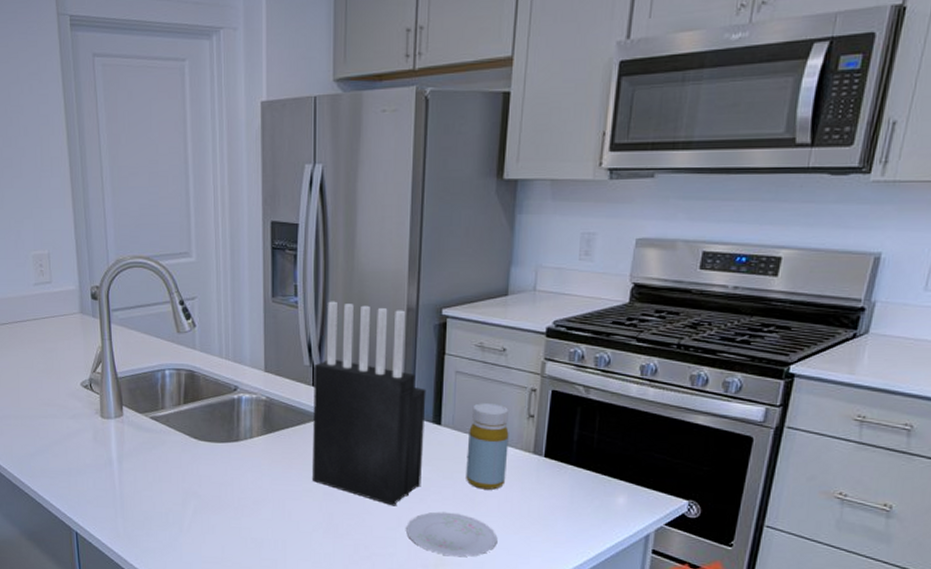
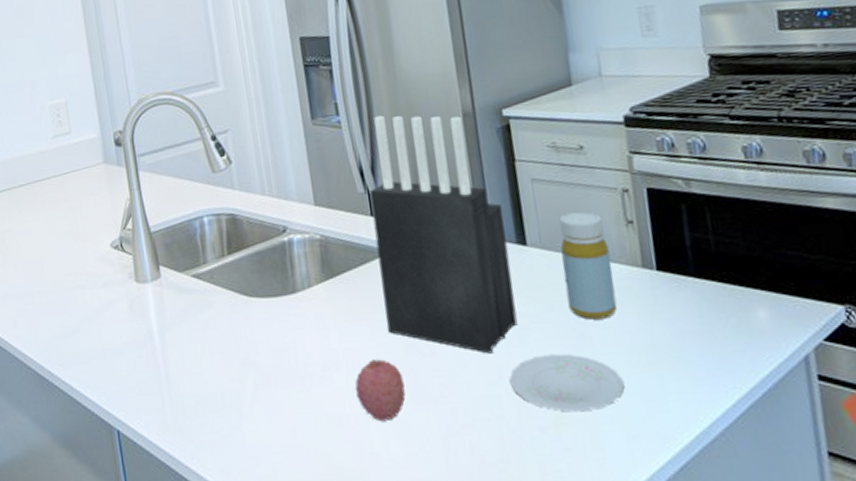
fruit: none [278,500,319,549] -> present [354,359,406,422]

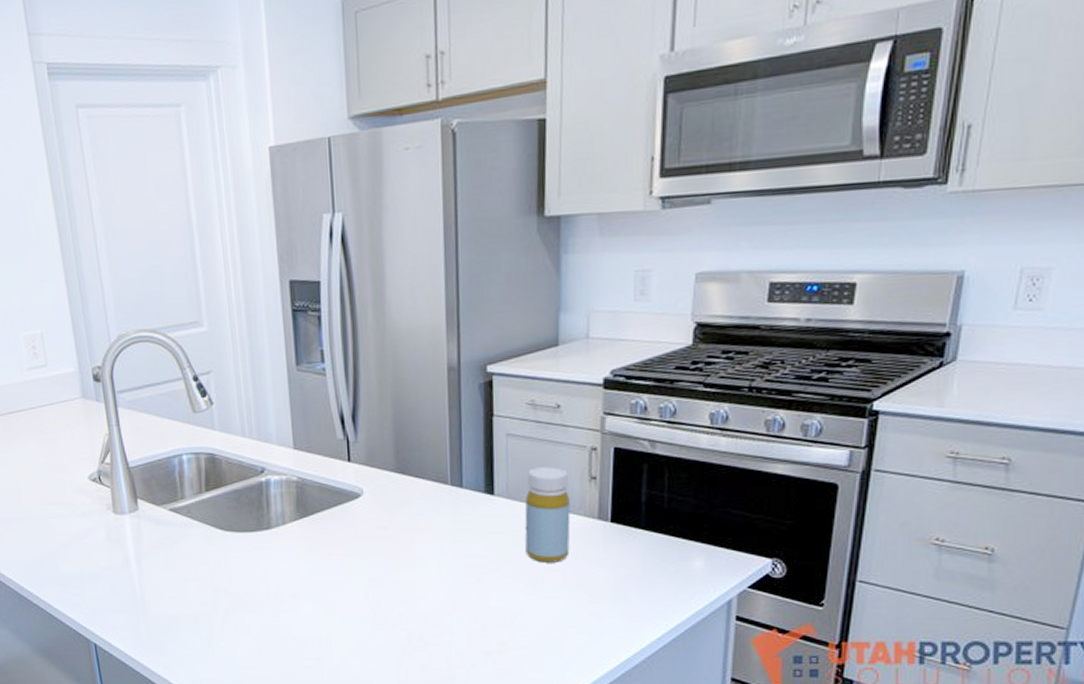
fruit: present [354,359,406,422] -> none [320,590,366,643]
knife block: present [369,115,518,354] -> none [348,365,477,589]
plate: present [510,353,625,412] -> none [463,591,565,640]

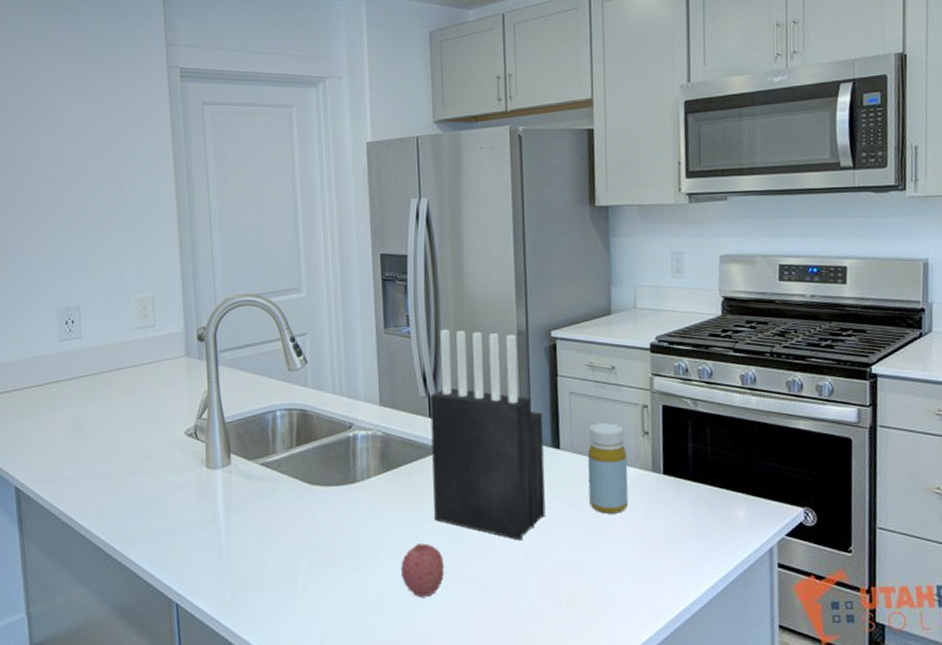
fruit: none [320,590,366,643] -> present [400,543,444,598]
knife block: none [348,365,477,589] -> present [430,329,546,541]

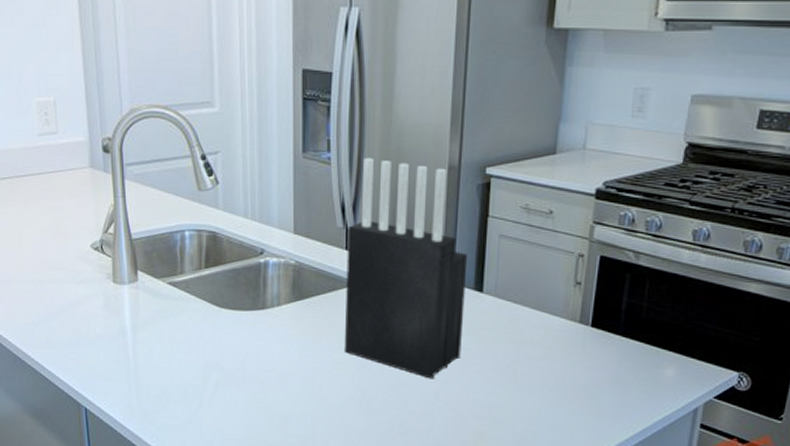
fruit: present [400,543,444,598] -> none [307,373,351,425]
bottle: present [588,423,629,514] -> none [508,269,555,361]

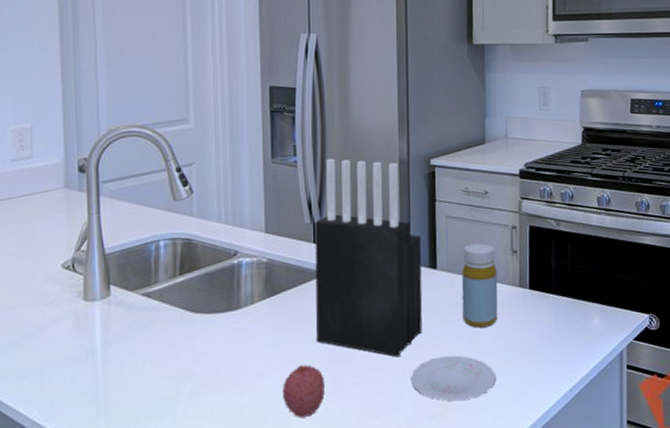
fruit: none [307,373,351,425] -> present [282,364,325,418]
plate: none [444,385,541,433] -> present [411,355,496,401]
bottle: none [508,269,555,361] -> present [462,243,498,328]

